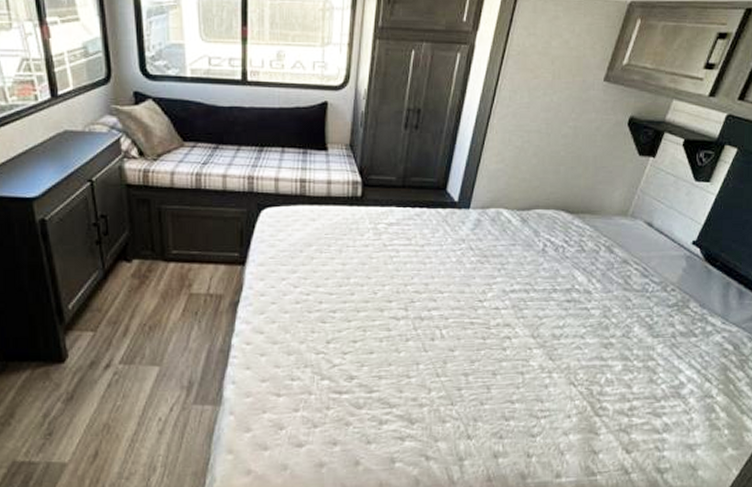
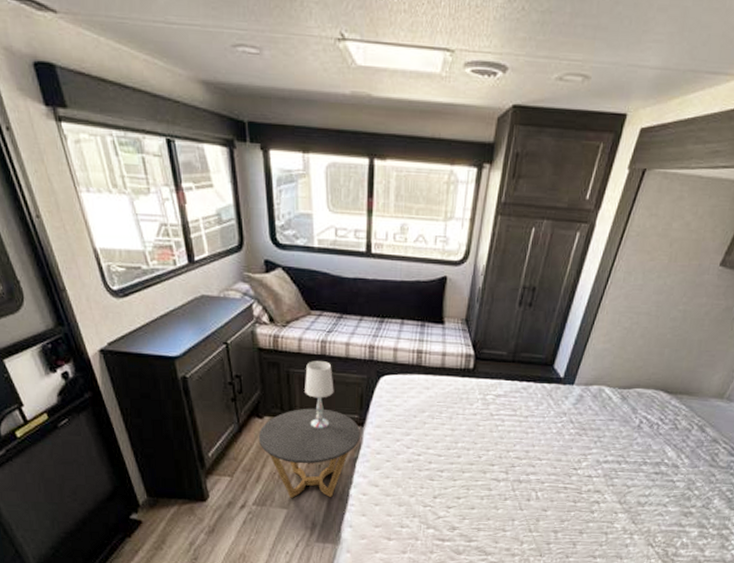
side table: none [126,247,241,353] -> present [258,408,360,498]
table lamp: none [178,195,211,270] -> present [305,361,334,428]

